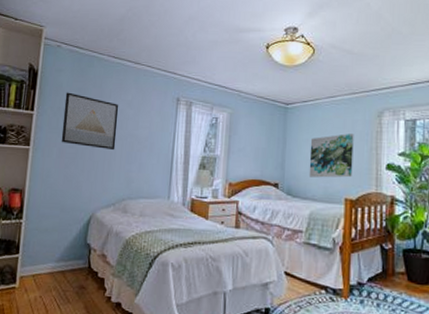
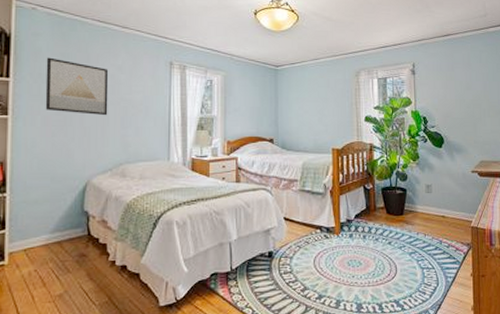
wall art: present [309,134,354,178] -> none [299,92,337,132]

